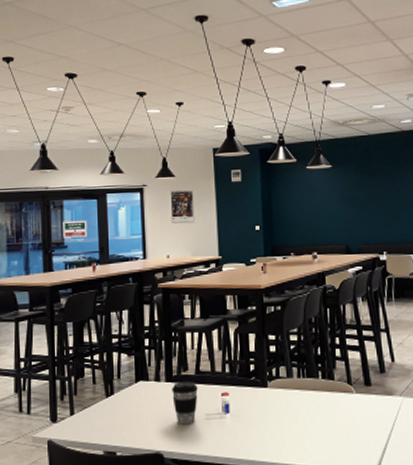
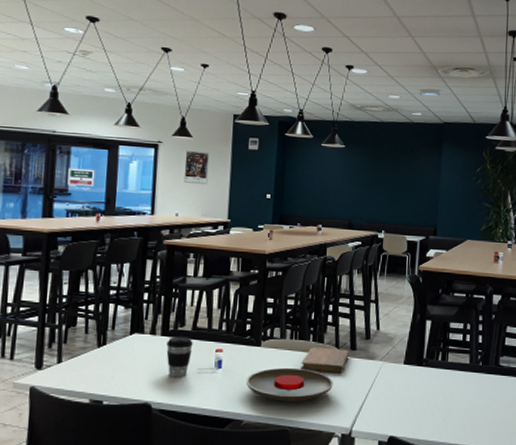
plate: none [256,408,350,446] -> present [246,367,333,402]
notebook: none [312,384,365,412] -> present [300,347,350,372]

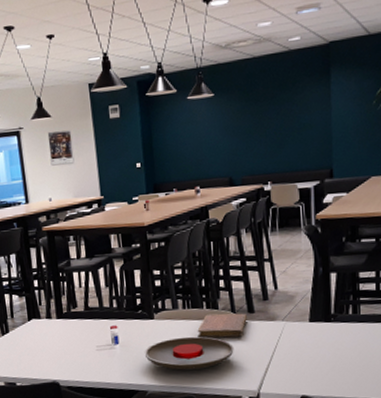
coffee cup: present [166,336,193,377] -> none [63,317,88,356]

